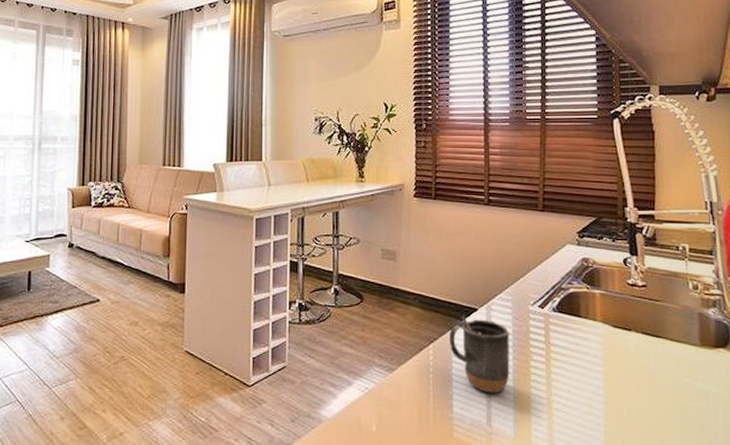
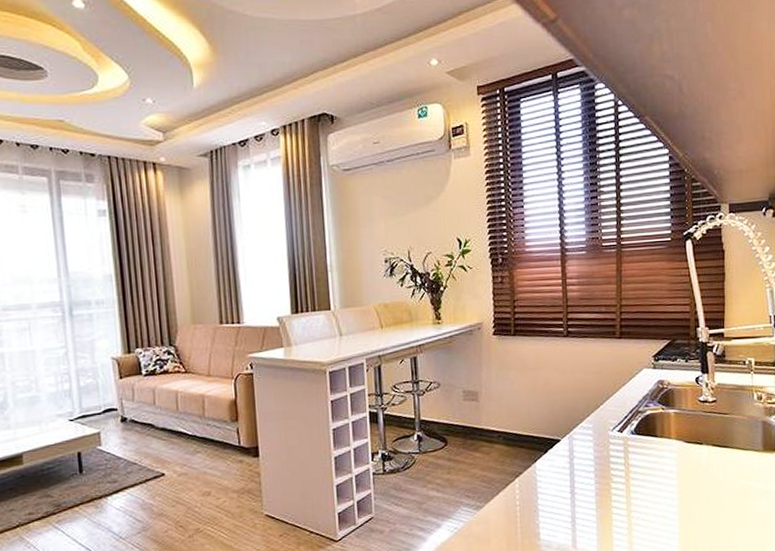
mug: present [449,315,510,394] -> none [534,447,593,518]

